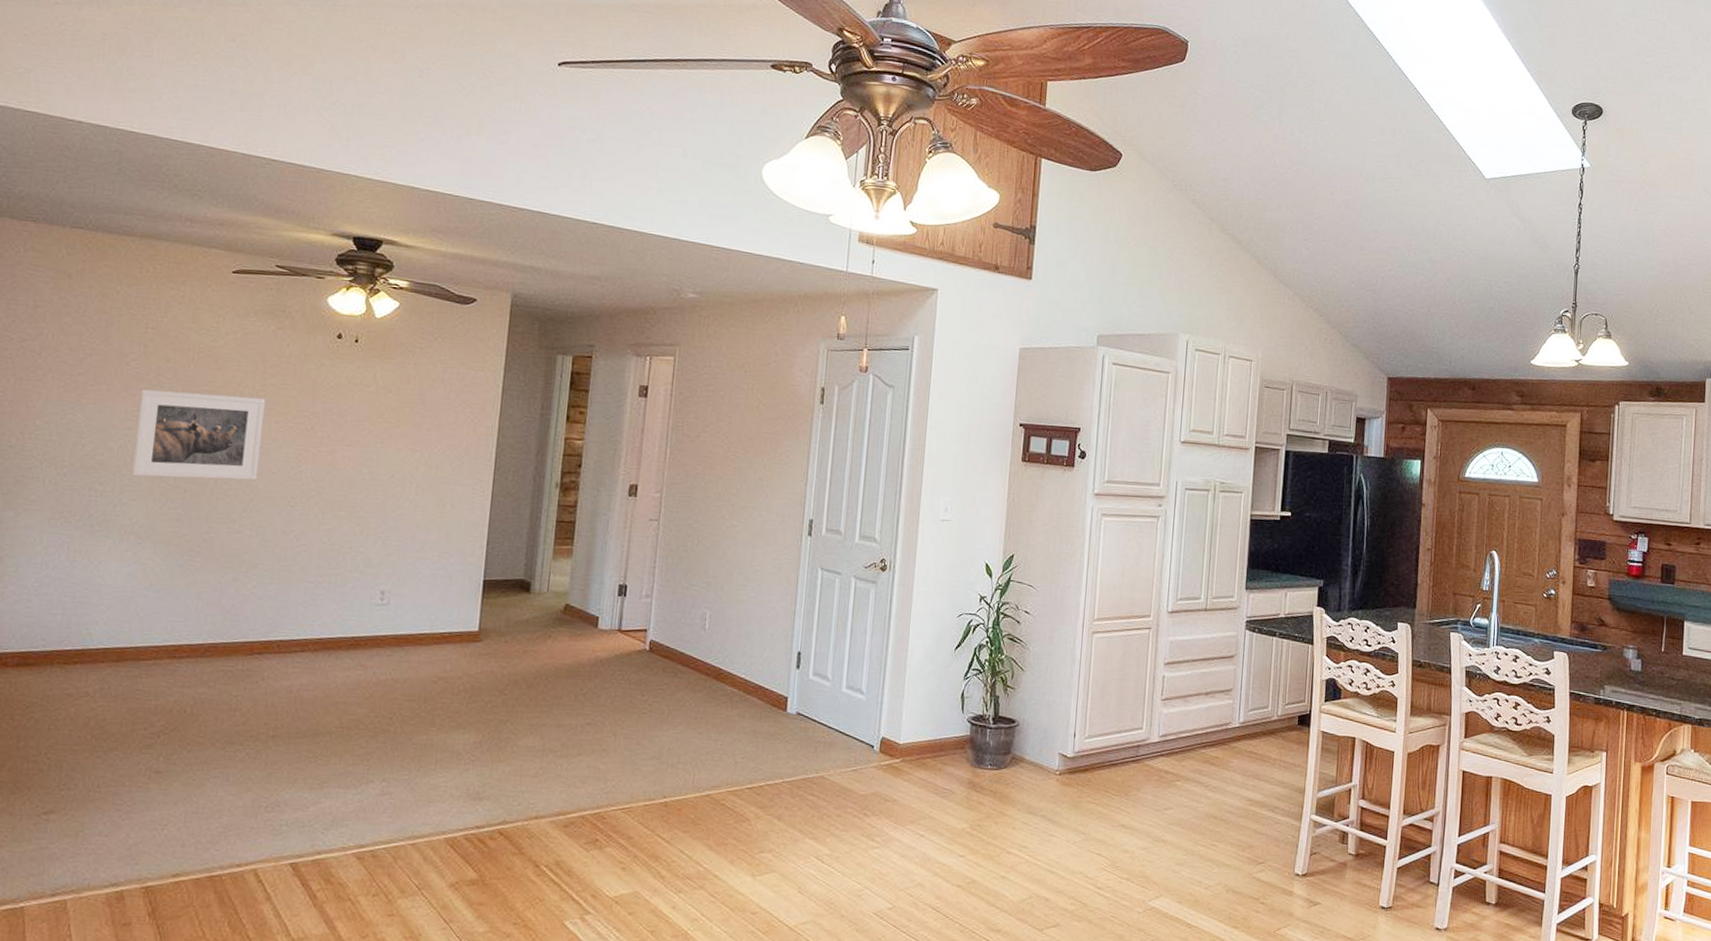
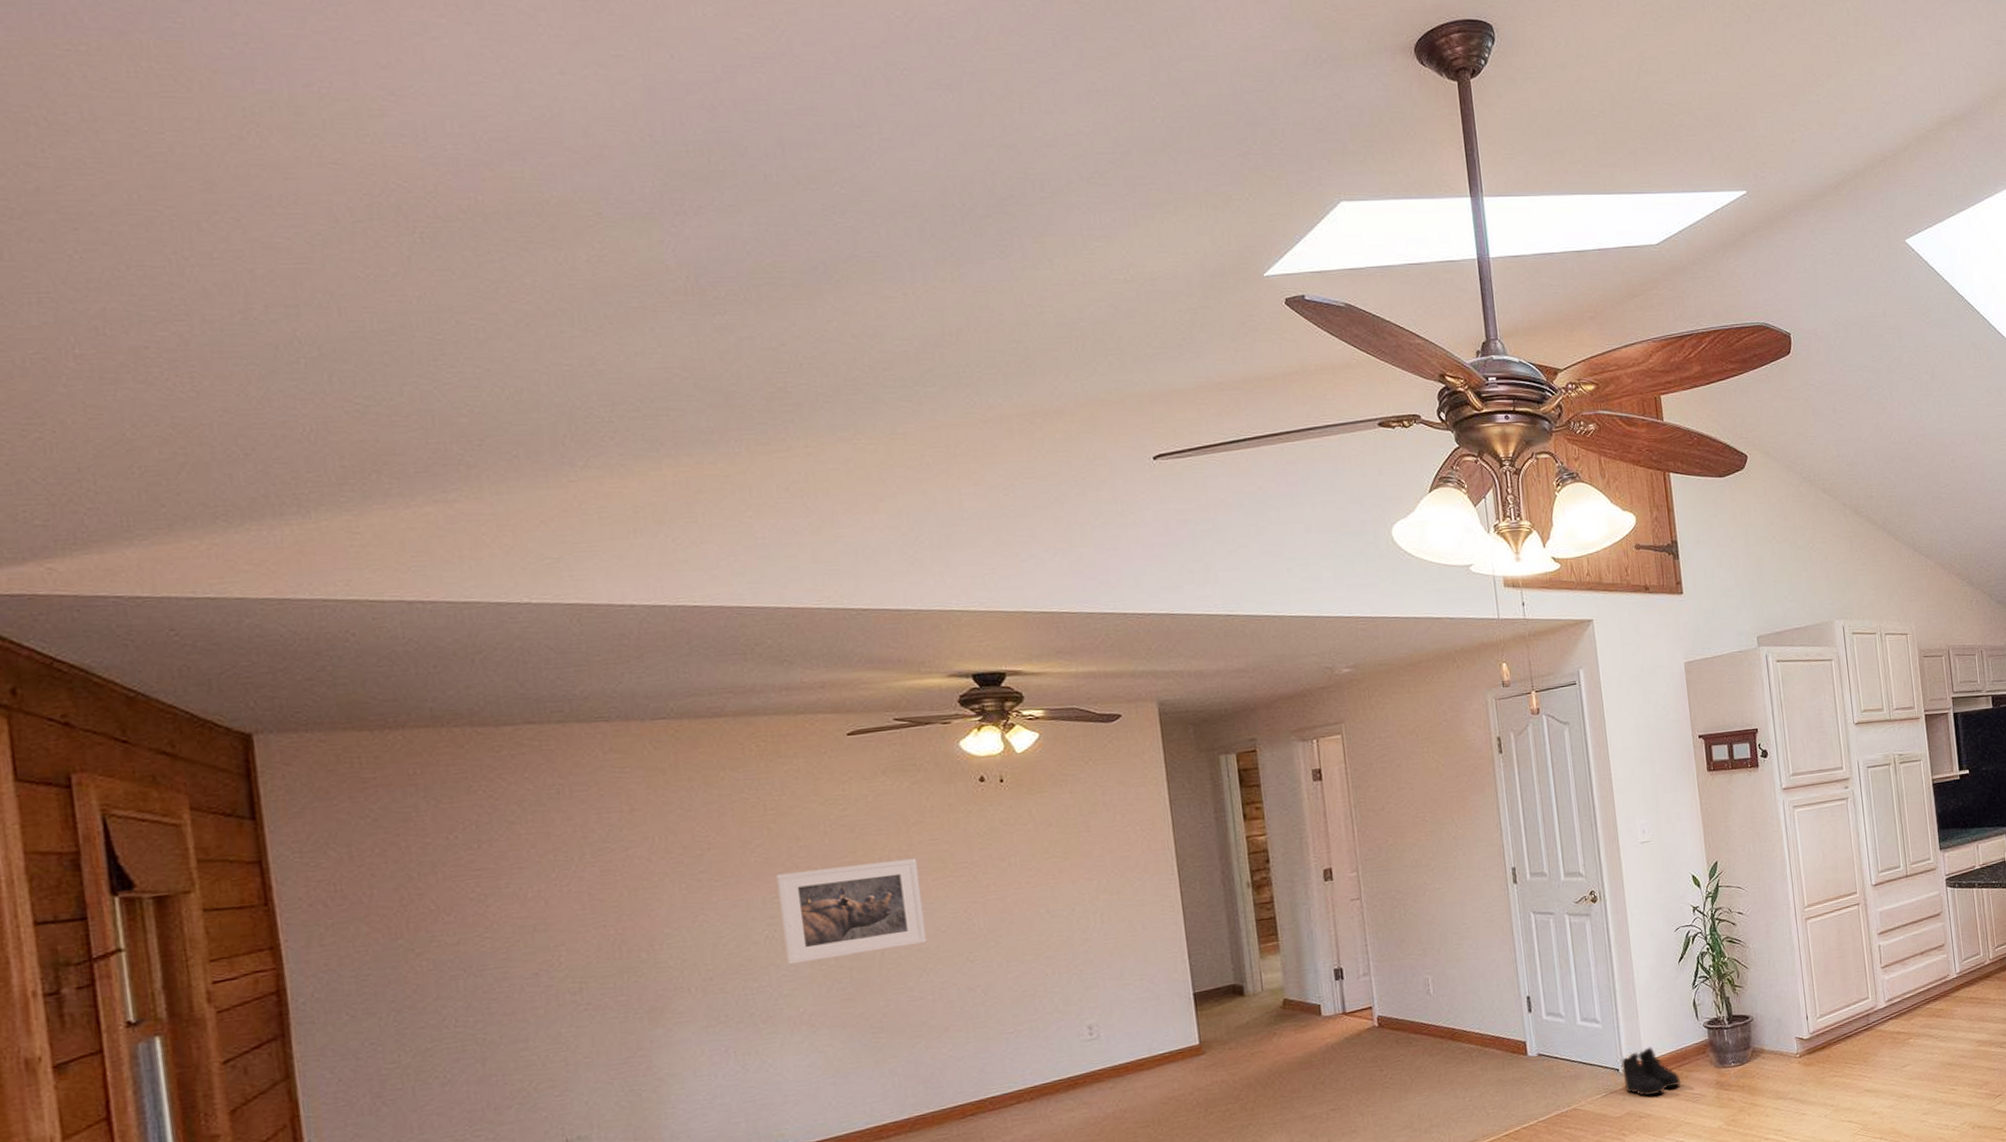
boots: none [875,730,934,781] -> present [1621,1046,1681,1097]

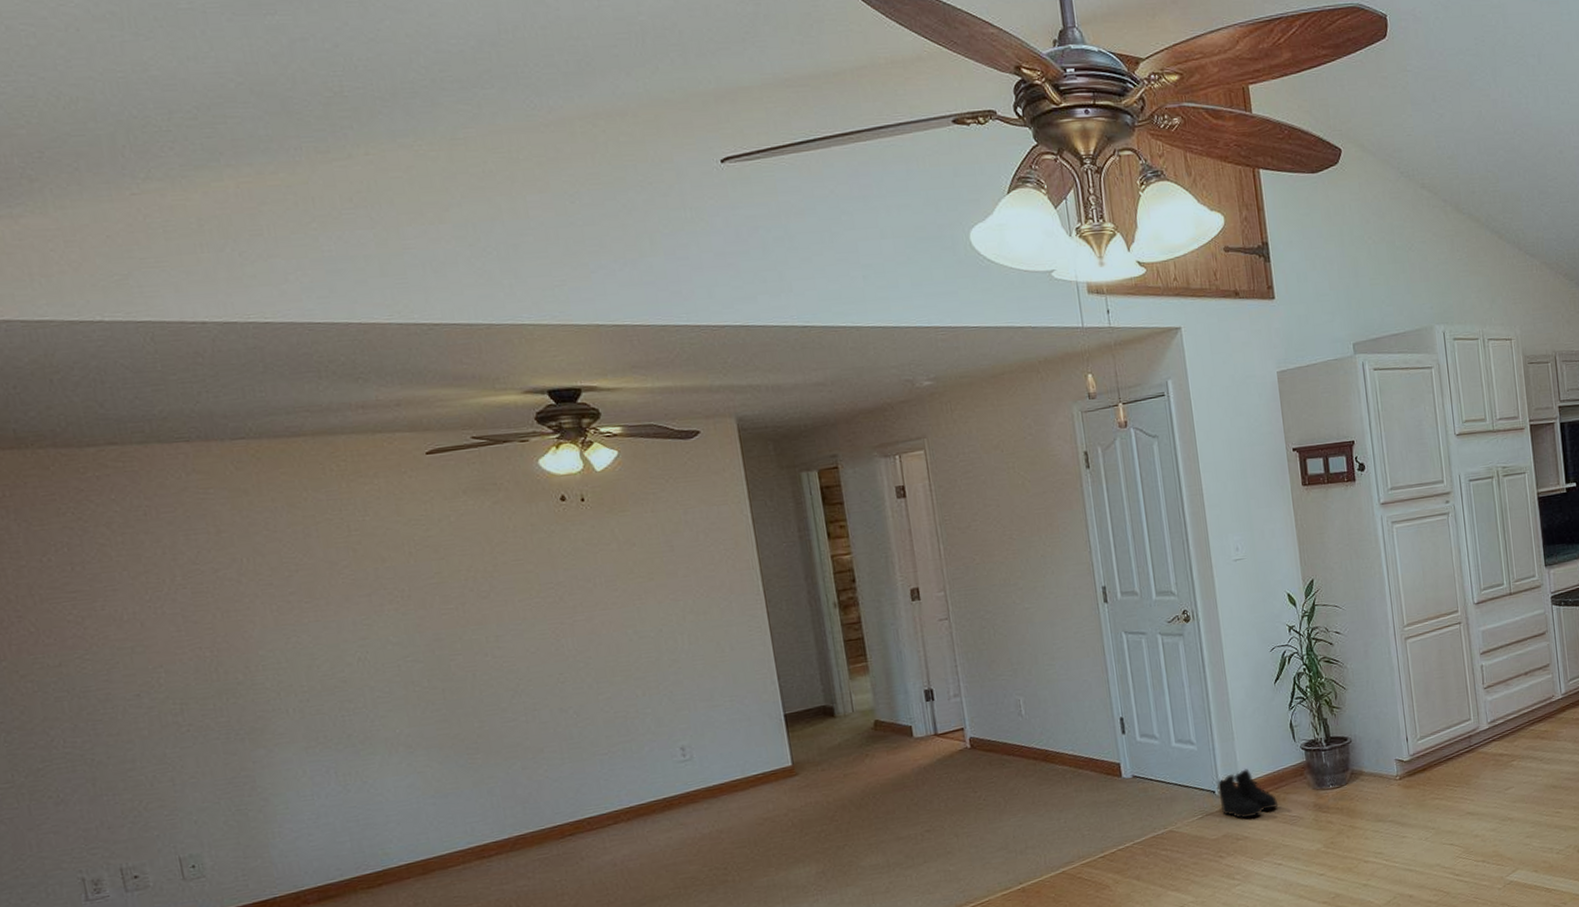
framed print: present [776,858,927,965] -> none [364,579,517,686]

